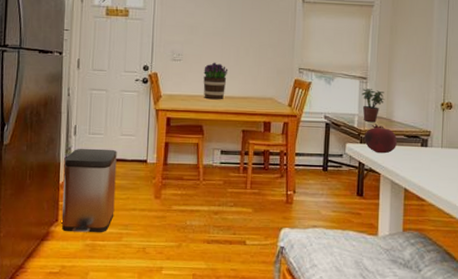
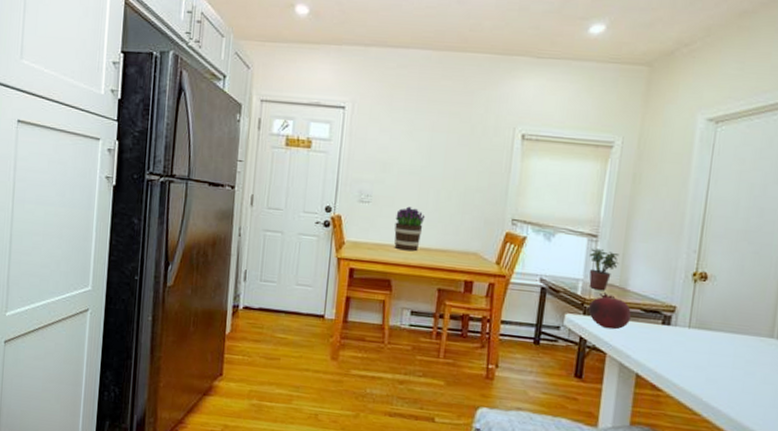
pedal bin: present [61,148,117,233] -> none [226,296,291,393]

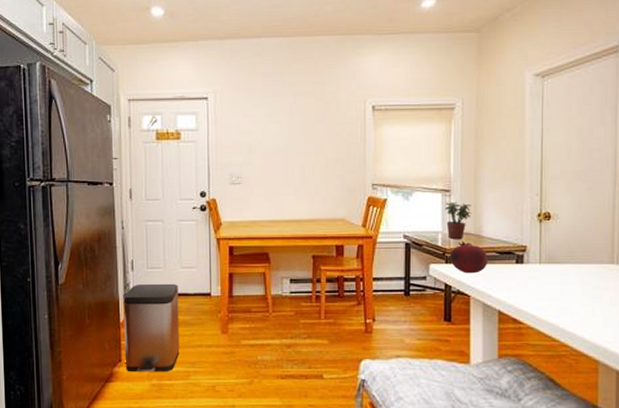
pedal bin: none [226,296,291,393] -> present [123,283,180,372]
bouquet: present [394,206,426,252] -> none [266,183,293,225]

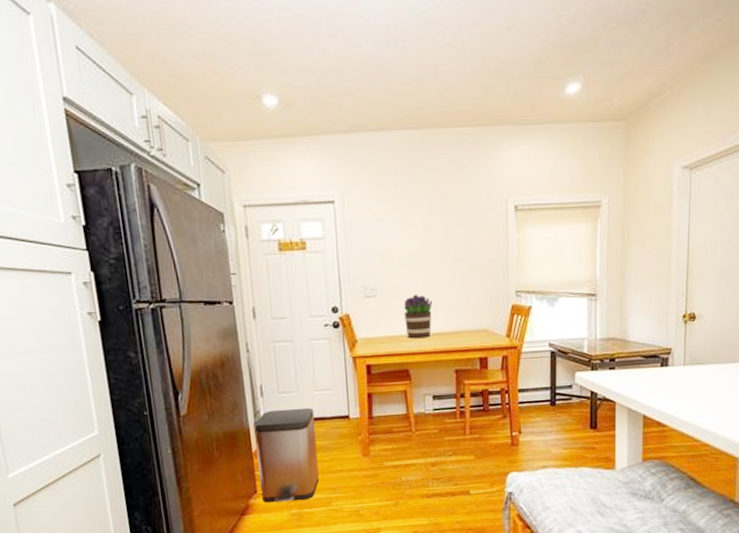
bouquet: none [266,183,293,225] -> present [404,294,433,339]
potted plant: present [445,202,471,240] -> none [591,307,617,346]
fruit: present [449,241,489,274] -> none [595,347,634,380]

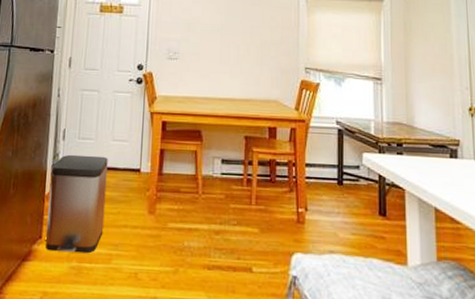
bouquet: present [404,294,433,339] -> none [201,61,228,102]

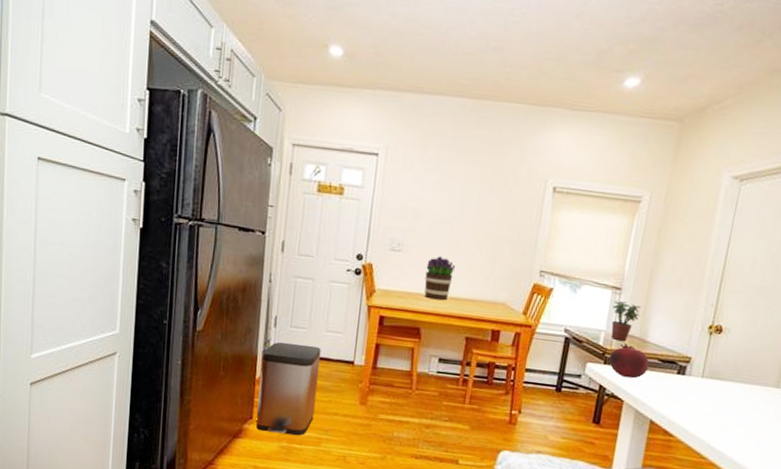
bouquet: none [201,61,228,102] -> present [424,256,456,301]
potted plant: none [376,90,403,130] -> present [611,300,641,342]
fruit: none [382,131,422,166] -> present [608,343,650,379]

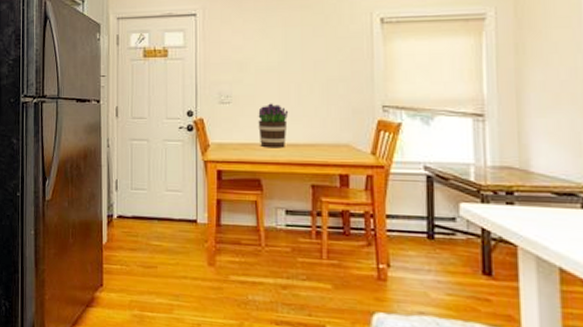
pedal bin: present [256,341,321,436] -> none [106,205,163,303]
fruit: present [608,343,650,379] -> none [485,177,542,218]
potted plant: present [611,300,641,342] -> none [477,129,514,175]

